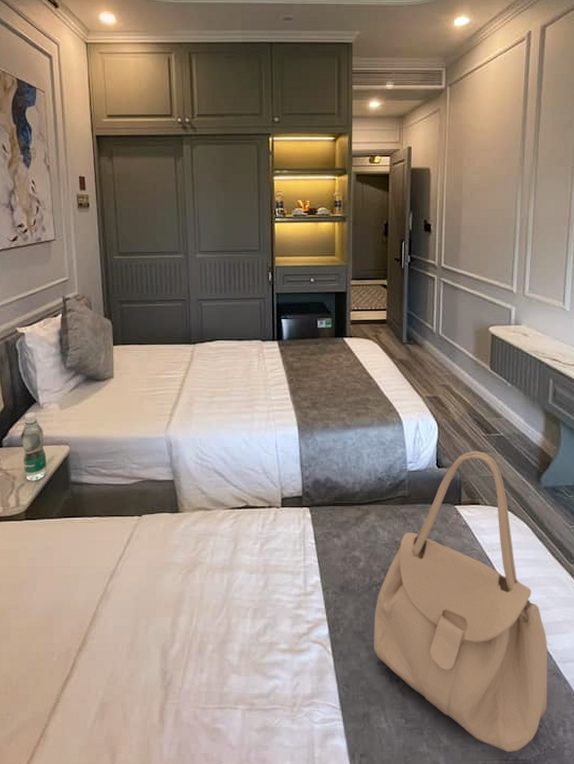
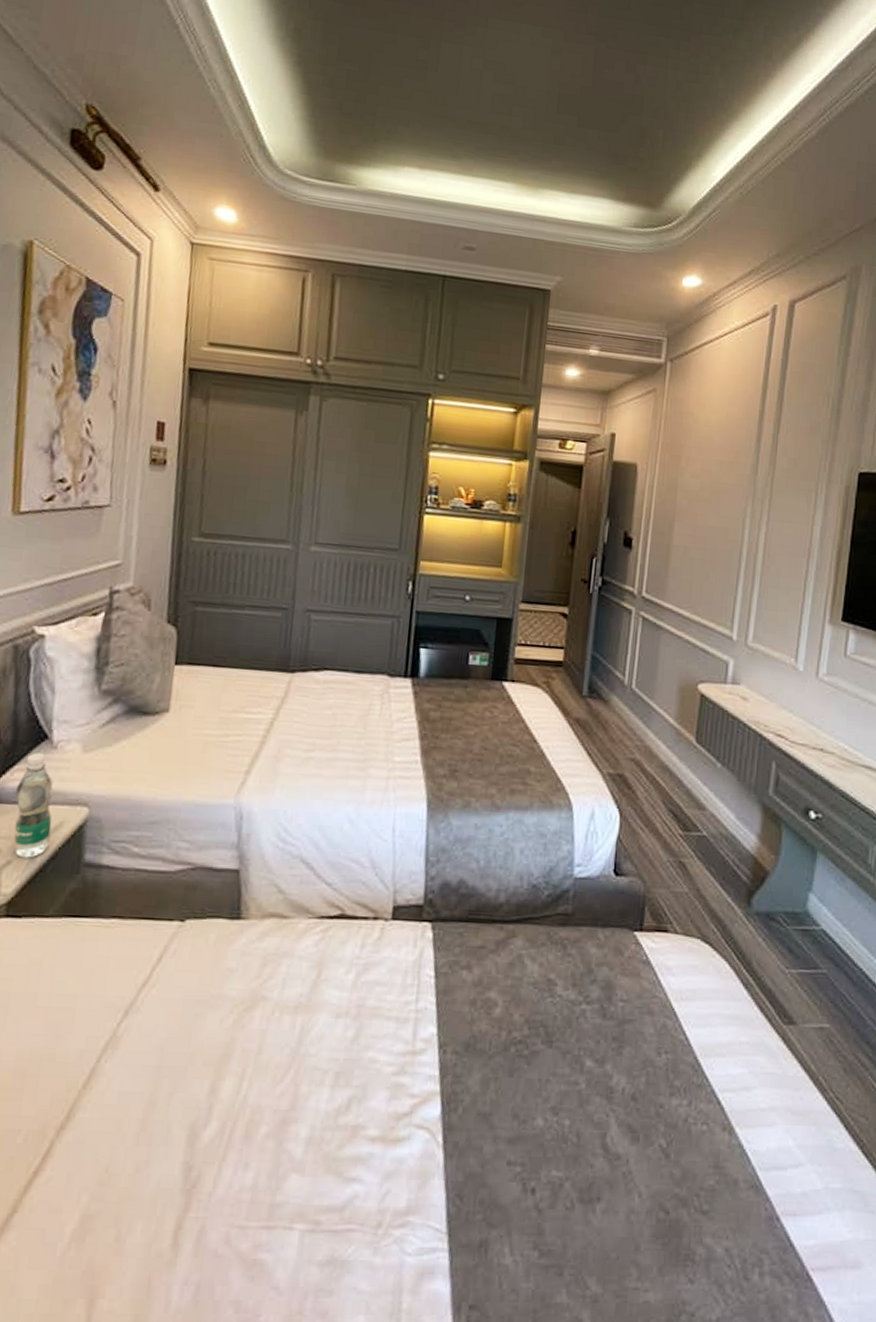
handbag: present [374,451,548,752] -> none [503,854,746,1305]

